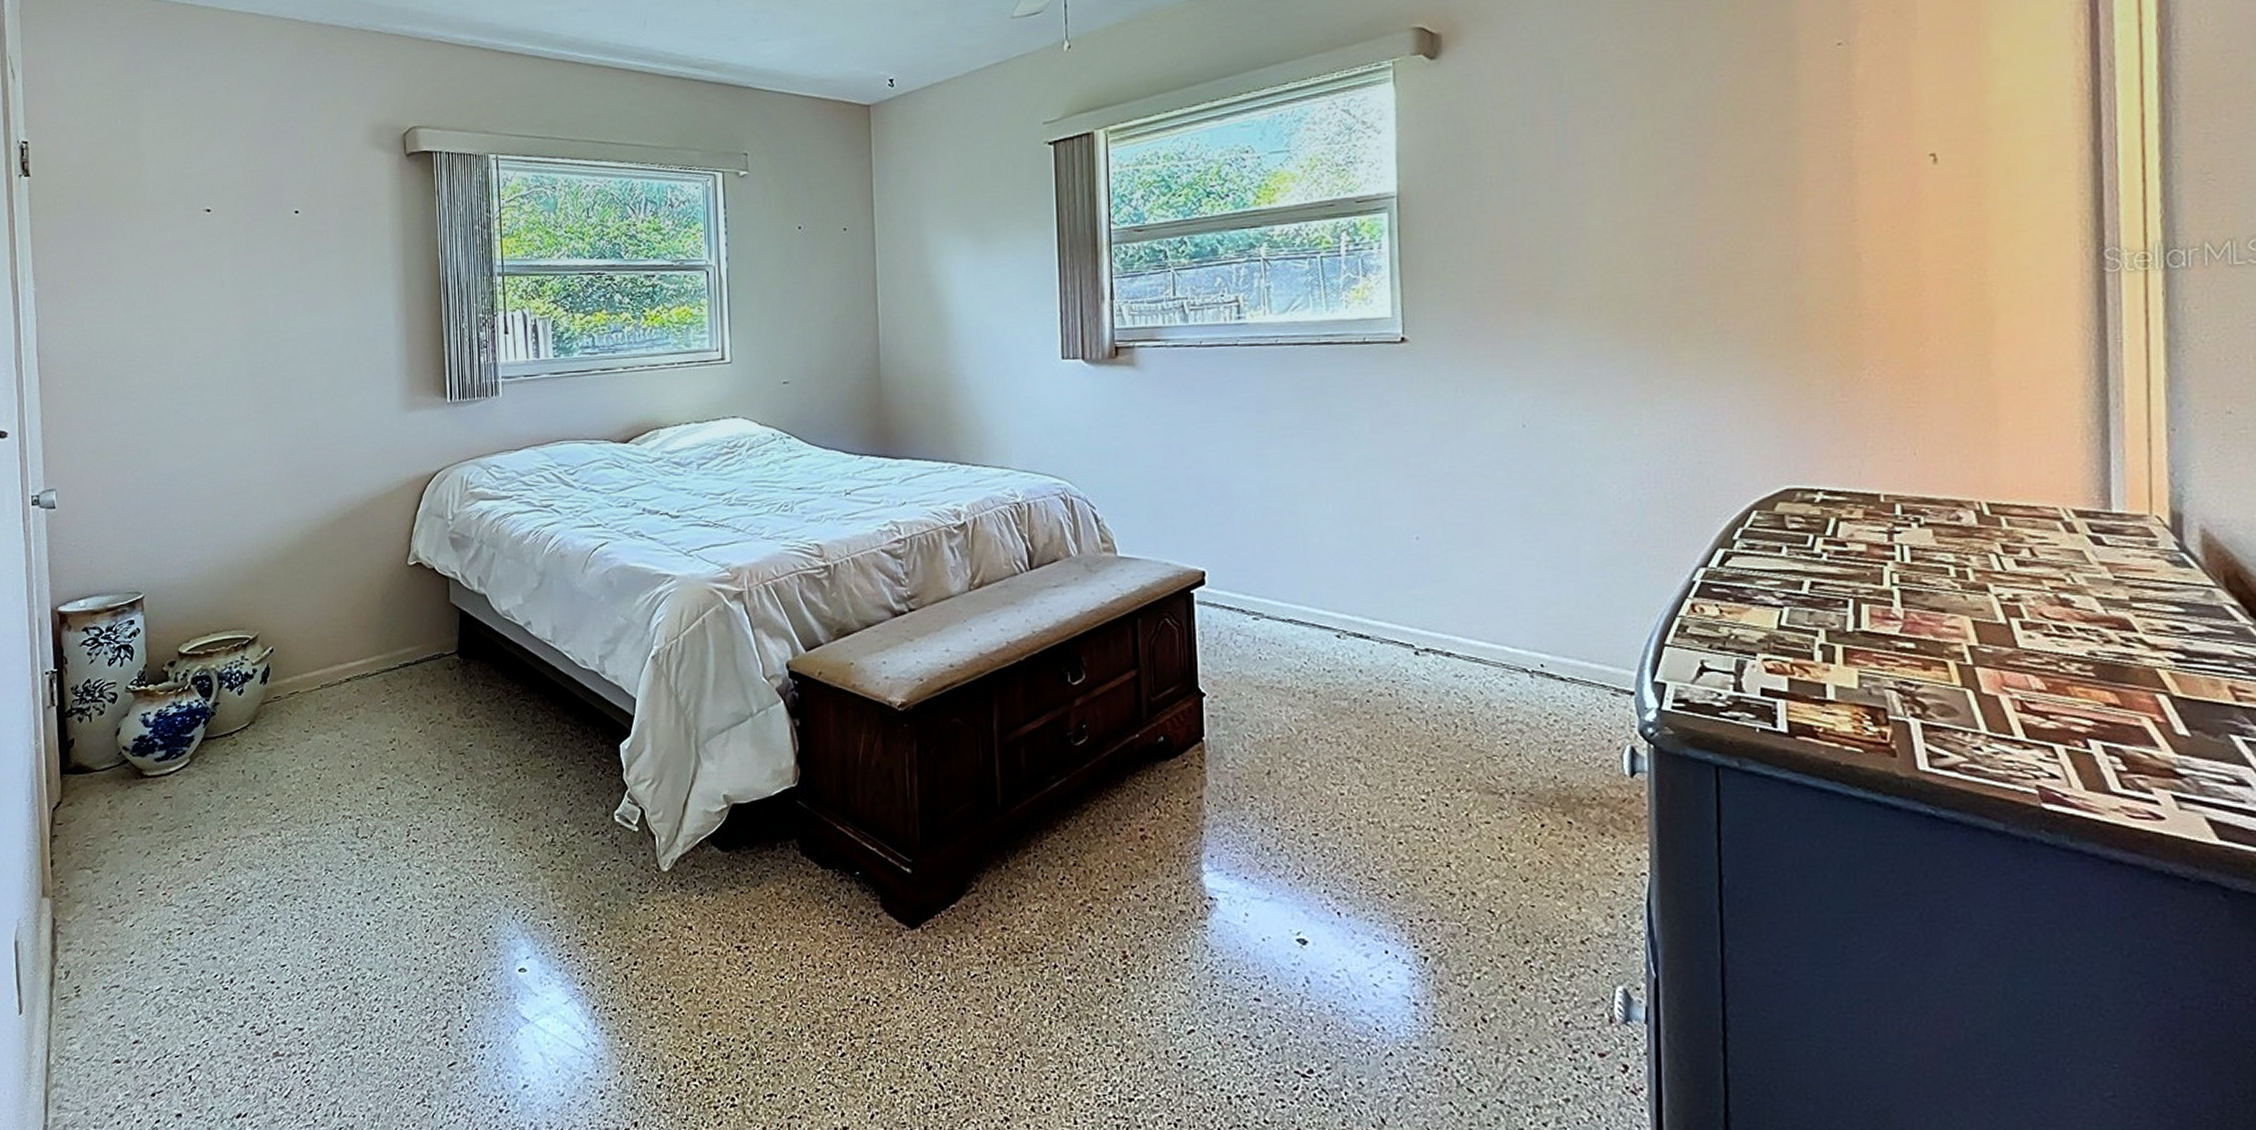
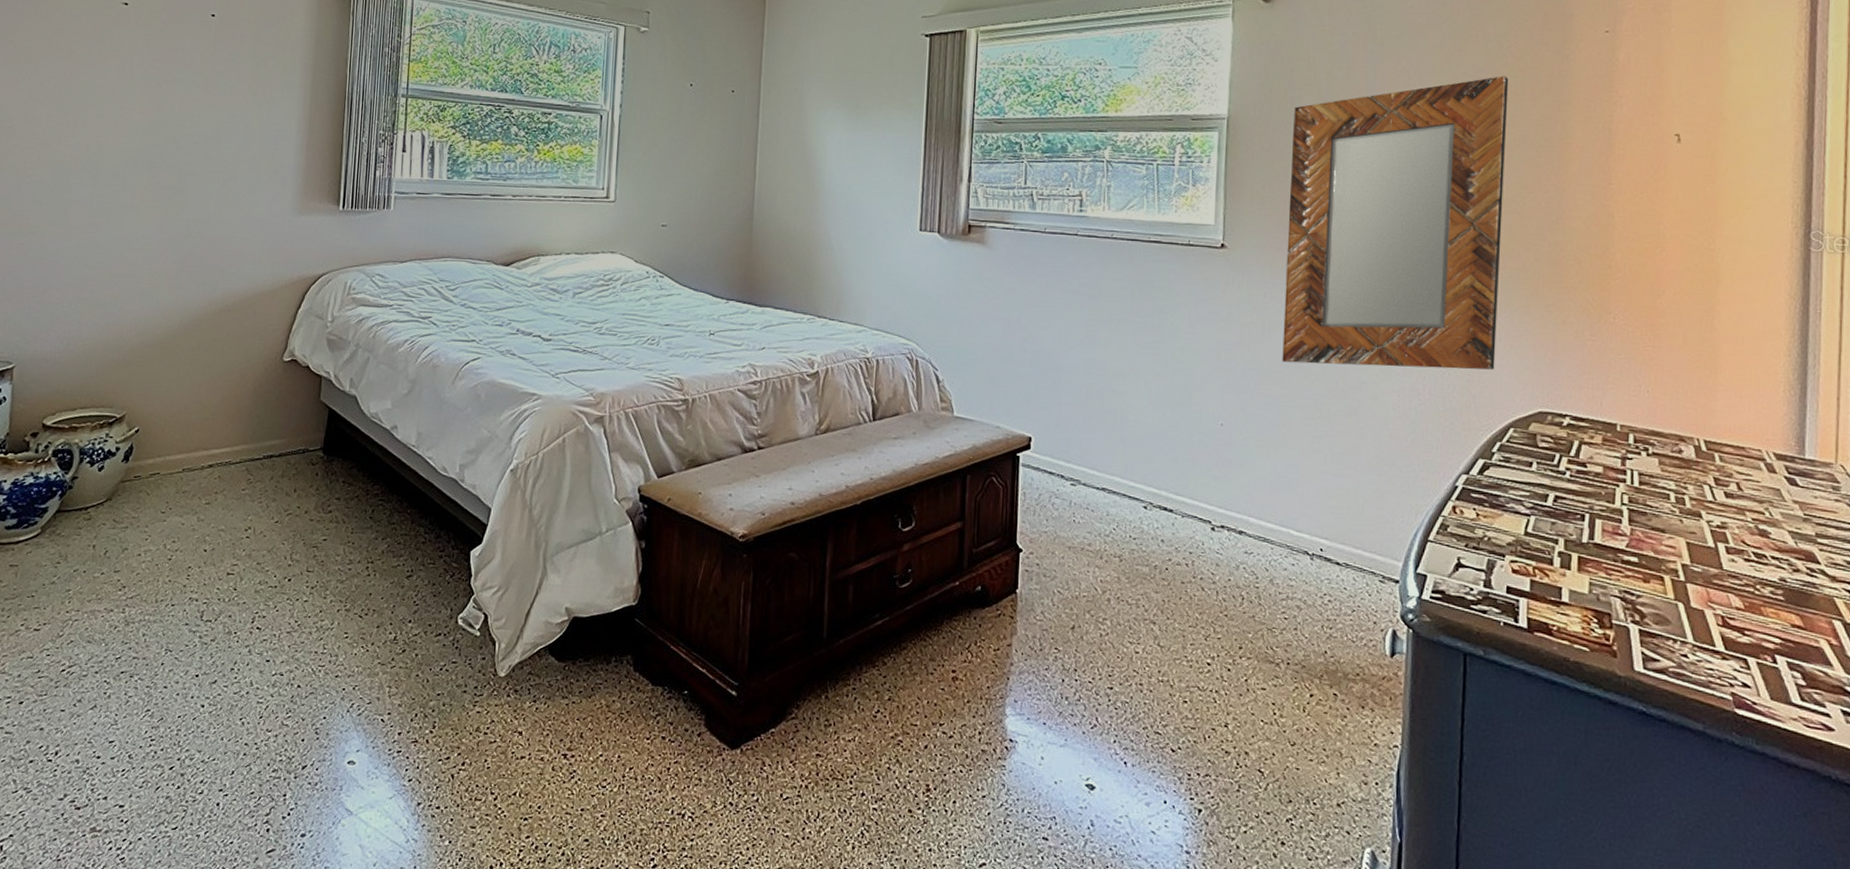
home mirror: none [1474,110,1730,463] -> present [1282,76,1509,370]

